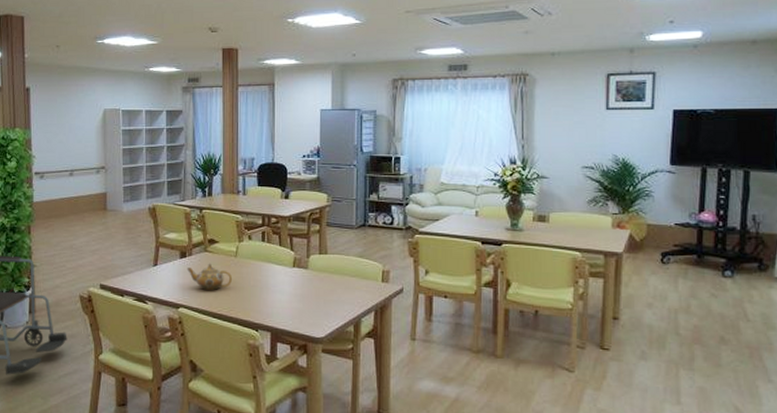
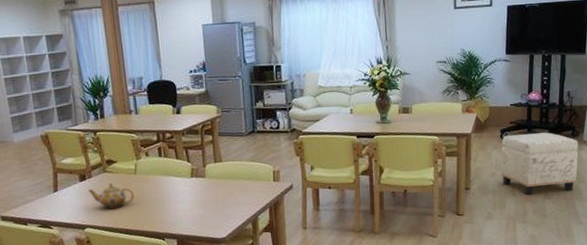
ottoman: none [660,259,767,338] -> present [501,132,578,195]

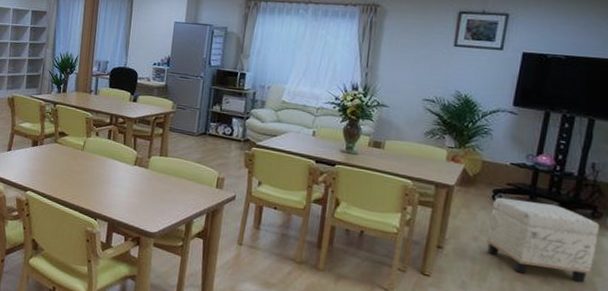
teapot: present [88,182,135,210] -> none [37,153,78,179]

